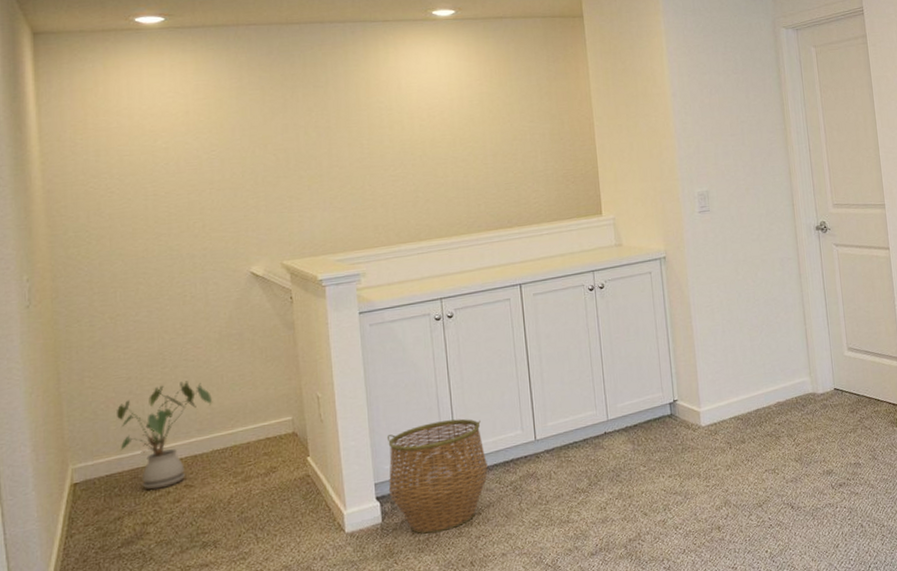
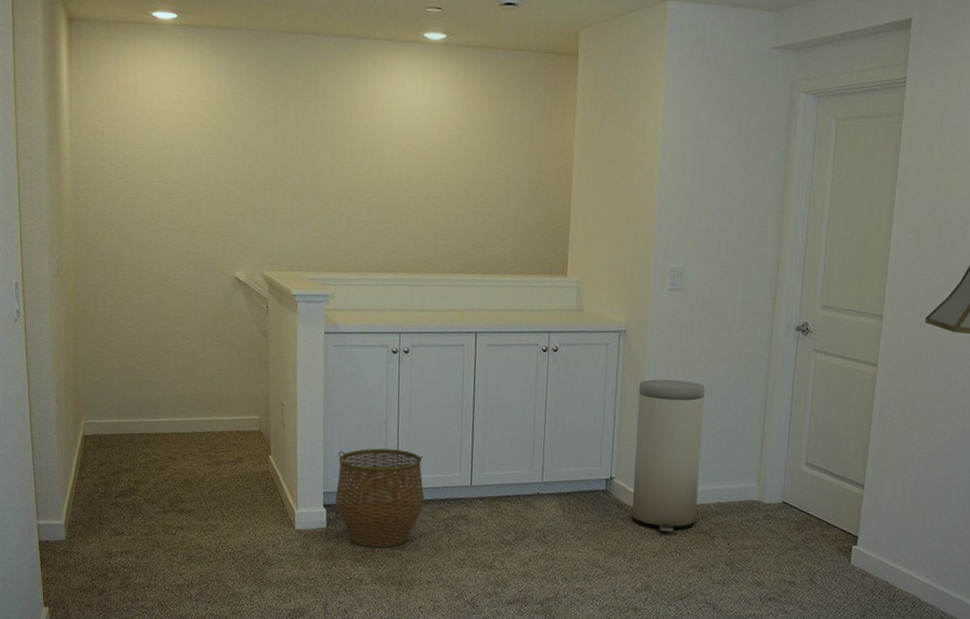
house plant: present [116,381,212,491] -> none [119,366,195,456]
pedal bin: none [686,293,760,443] -> present [632,379,705,533]

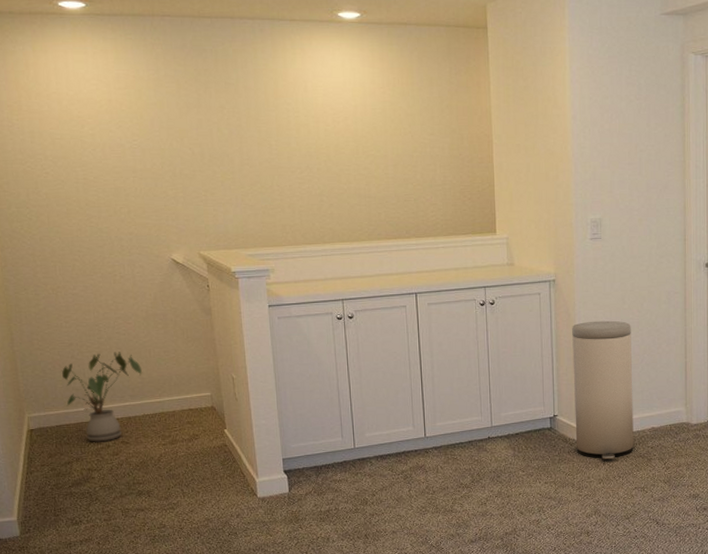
house plant: none [119,366,195,456] -> present [61,352,142,443]
basket: present [334,448,425,549] -> none [293,411,383,506]

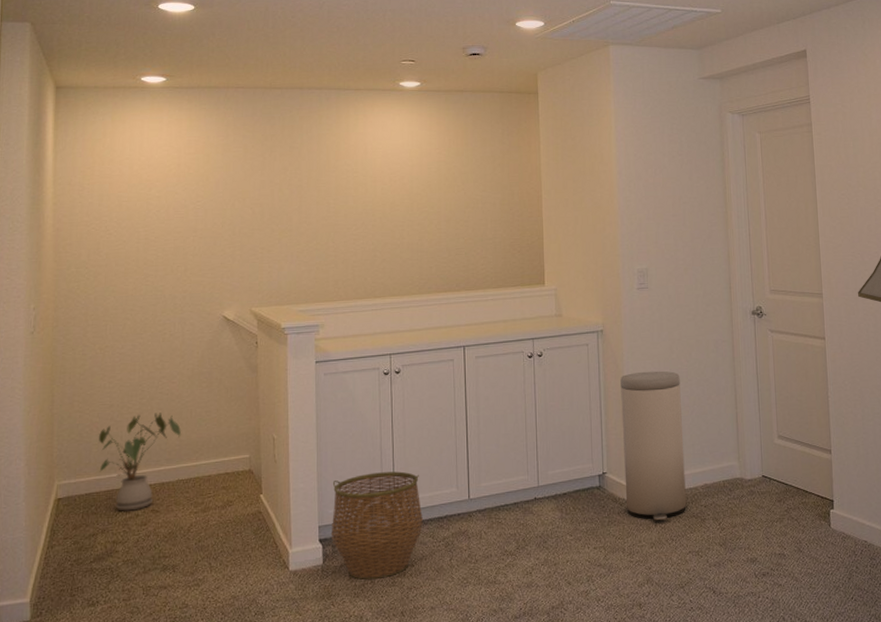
basket: none [293,411,383,506] -> present [330,471,424,580]

